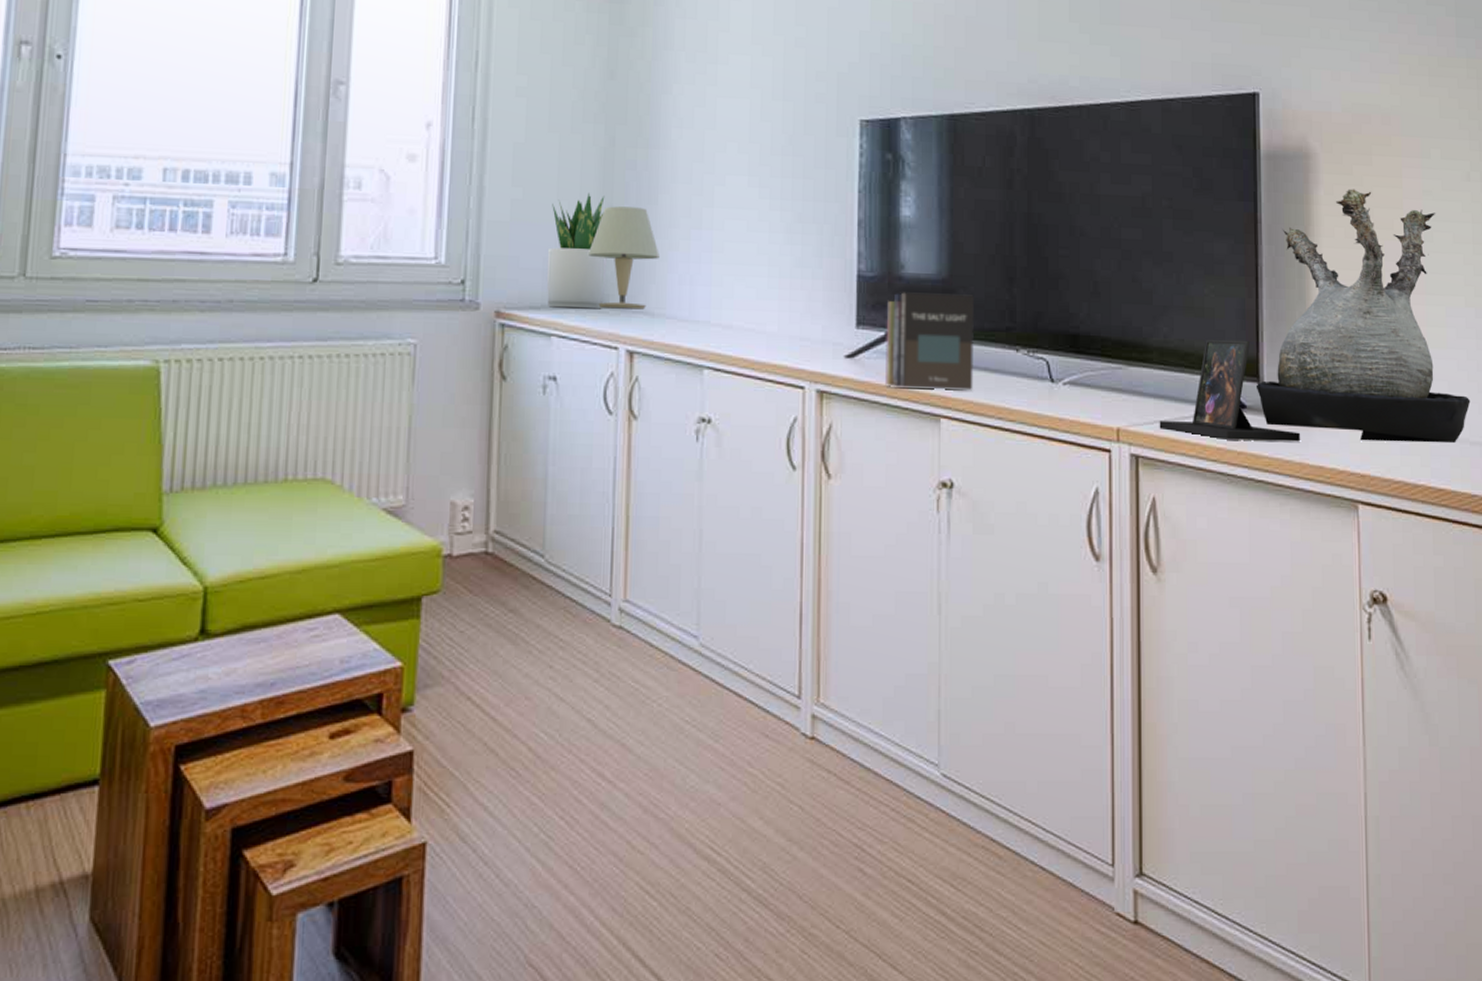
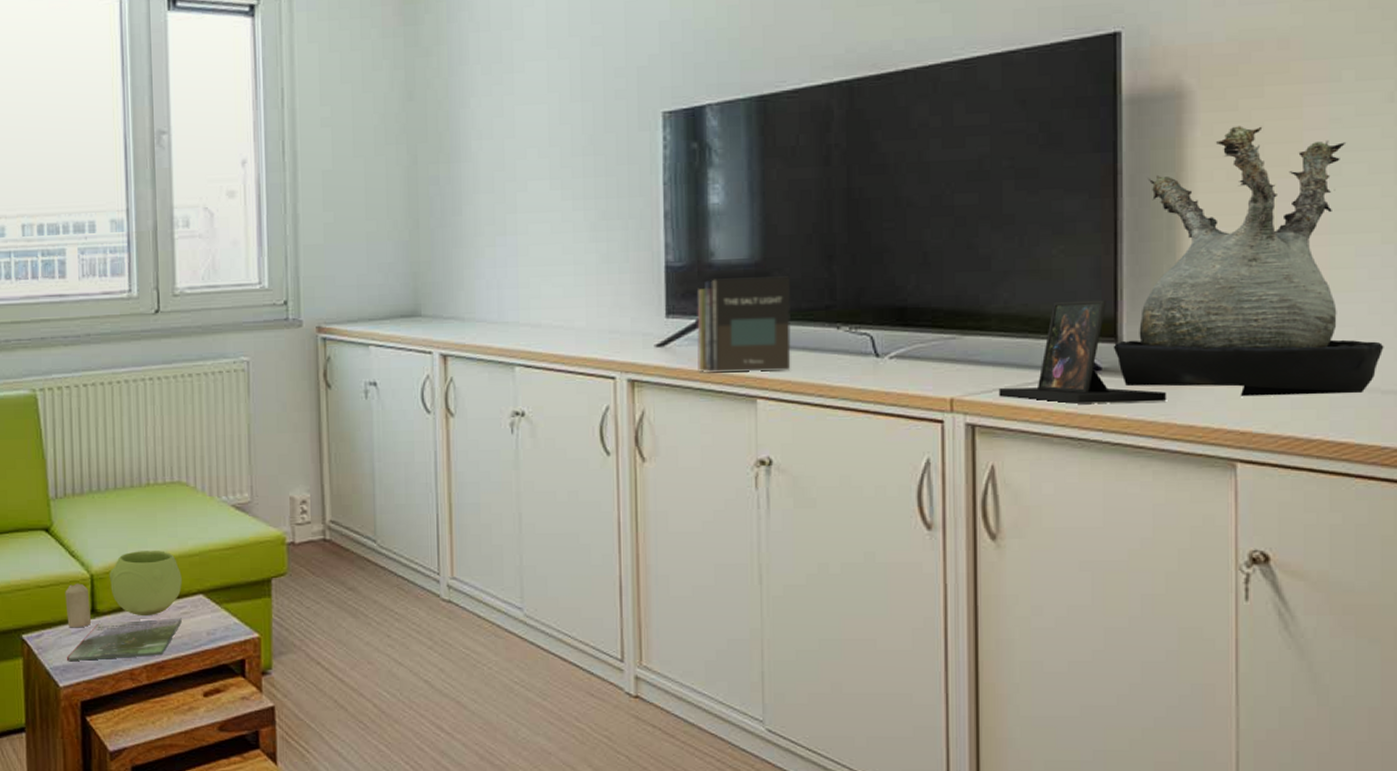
magazine: none [162,642,311,695] -> present [66,618,182,662]
candle: none [168,597,200,653] -> present [65,583,92,628]
bowl: none [227,559,316,638] -> present [109,551,182,615]
planter: present [546,192,607,310] -> none [360,210,417,321]
table lamp: present [589,206,659,310] -> none [399,220,466,317]

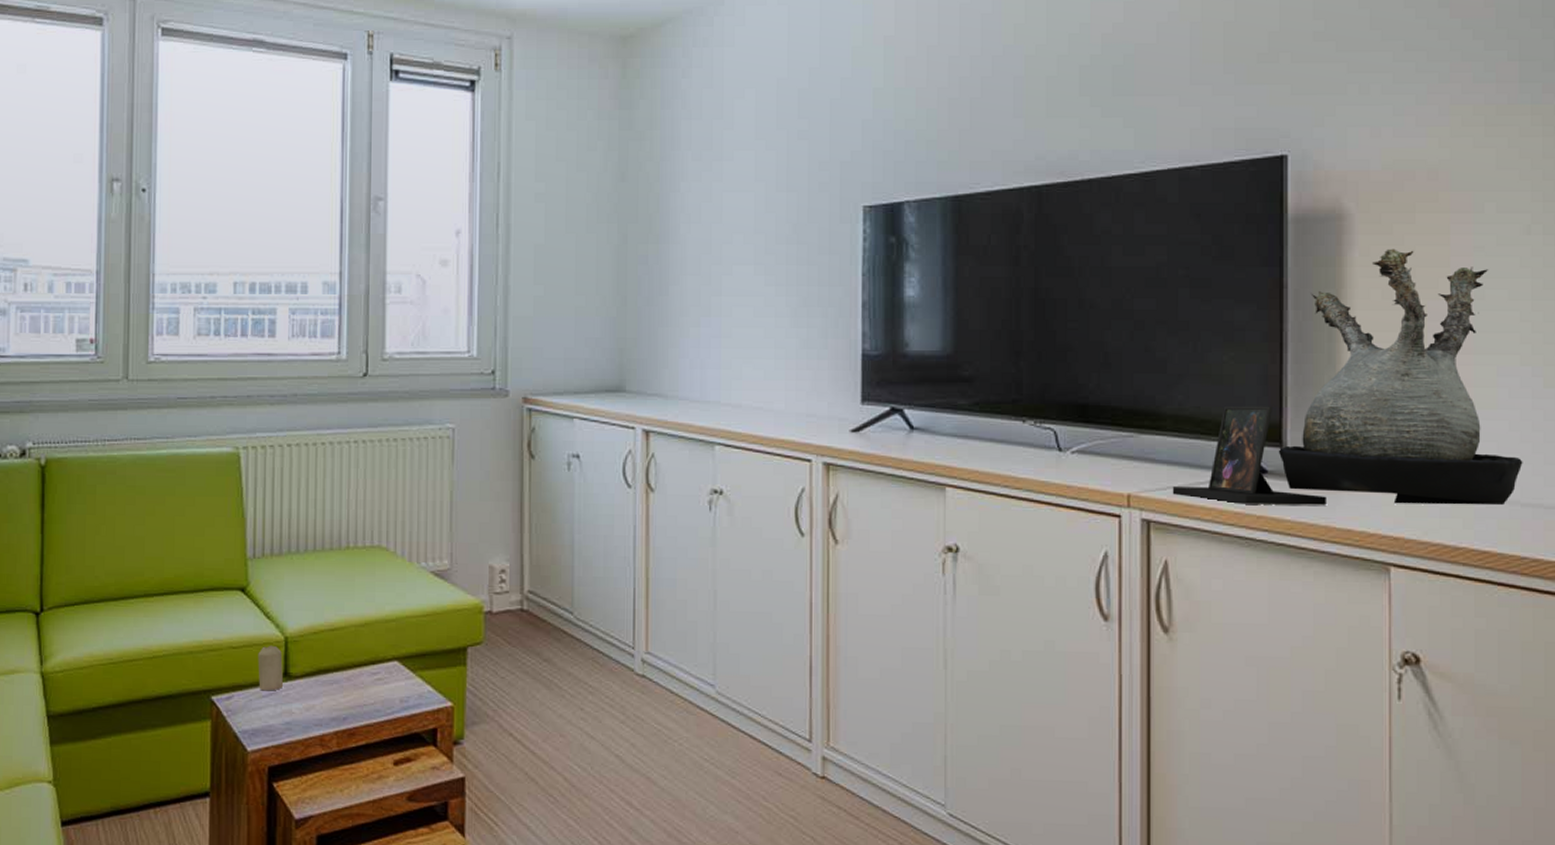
magazine: present [66,618,182,662] -> none [255,684,375,726]
bowl: present [109,551,182,615] -> none [303,614,377,681]
books: present [696,276,791,373] -> none [890,369,981,461]

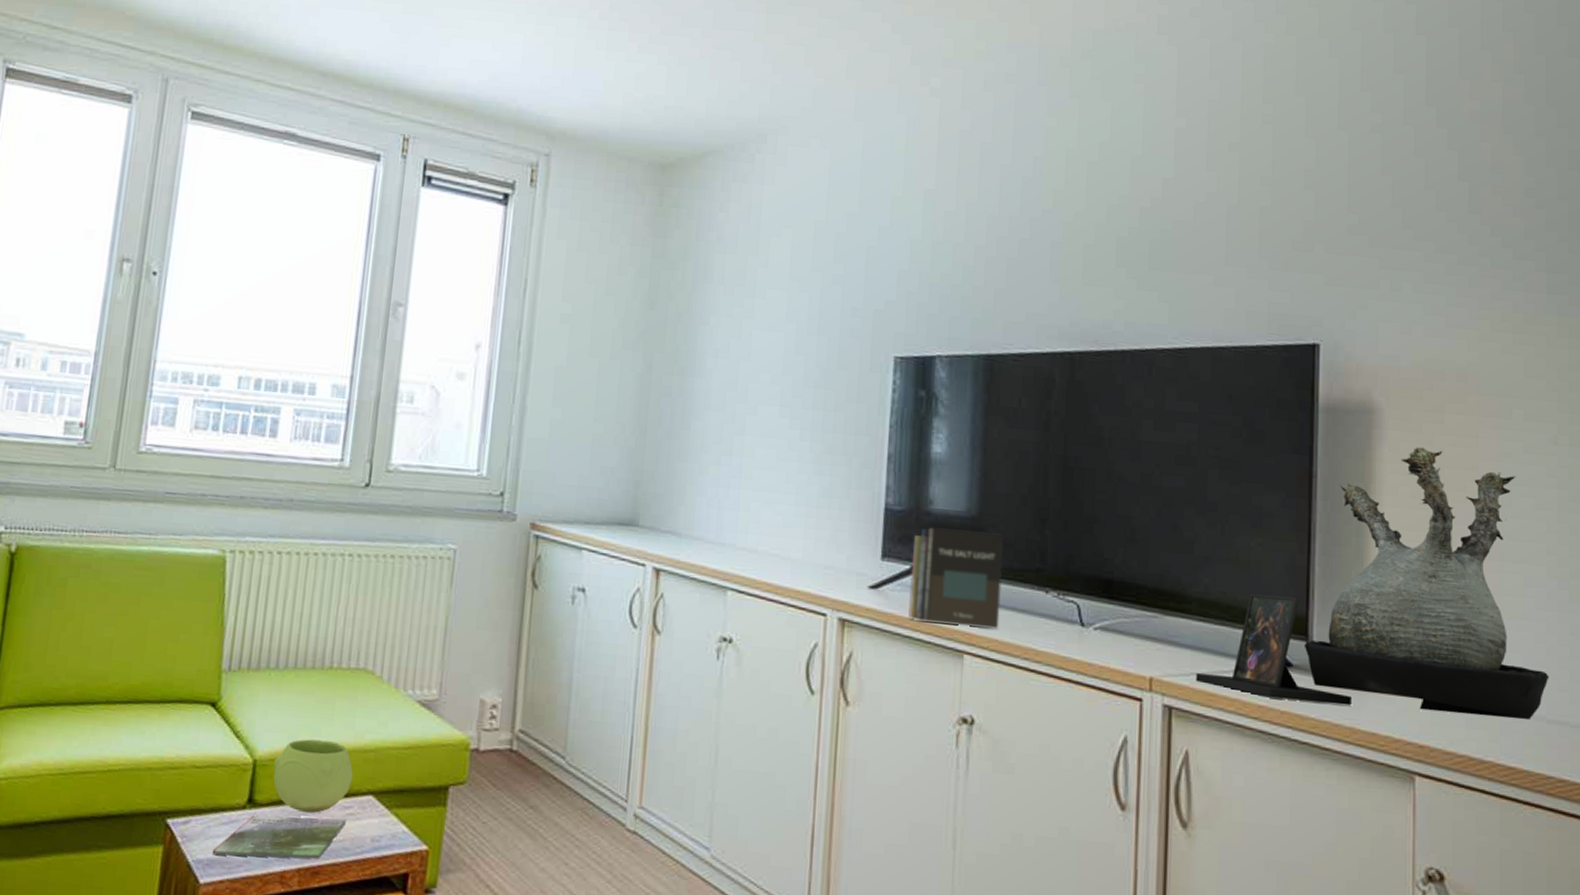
magazine: none [255,684,375,726] -> present [212,815,346,859]
candle: present [258,645,284,691] -> none [219,767,249,818]
bowl: none [303,614,377,681] -> present [273,739,353,813]
books: none [890,369,981,461] -> present [908,527,1004,630]

